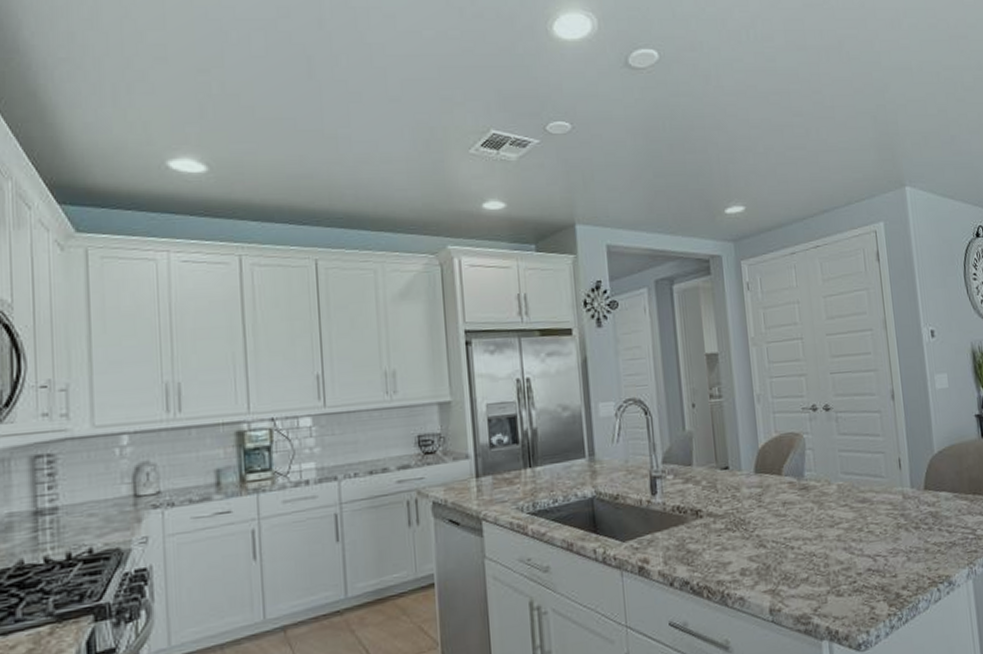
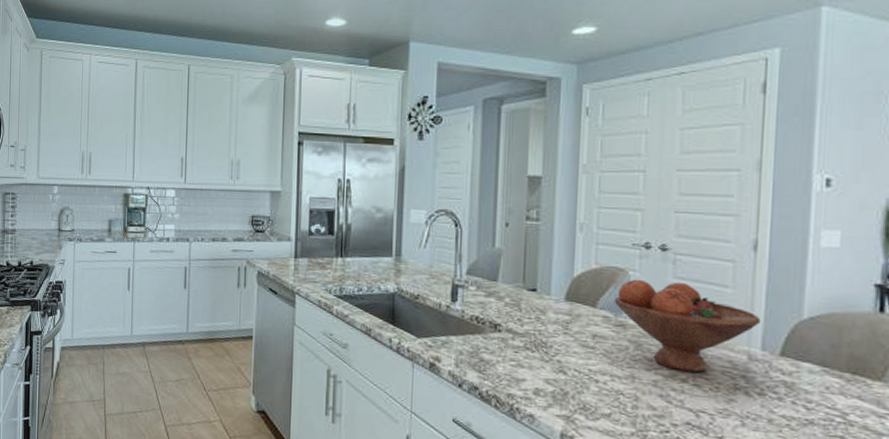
fruit bowl: none [795,437,907,521] -> present [613,279,761,372]

